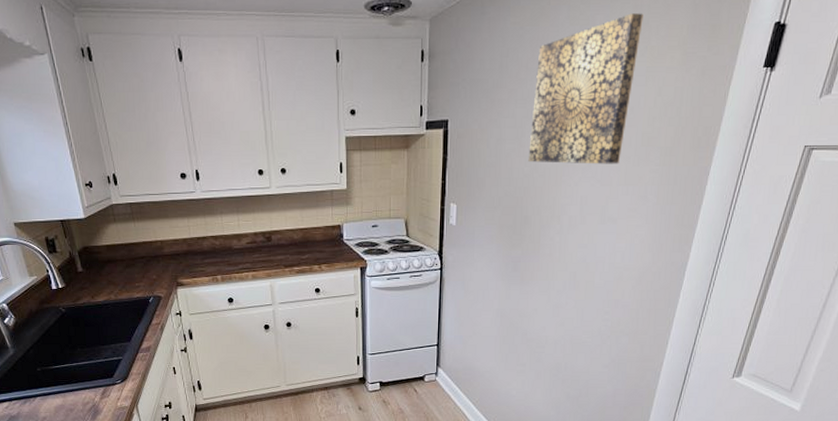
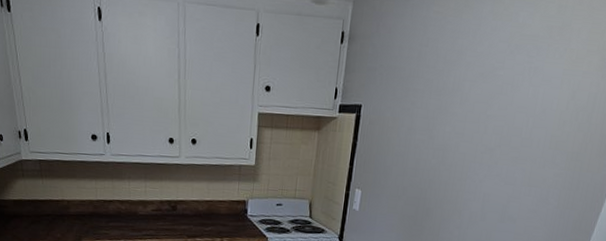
wall art: present [528,13,644,164] -> none [436,13,567,165]

